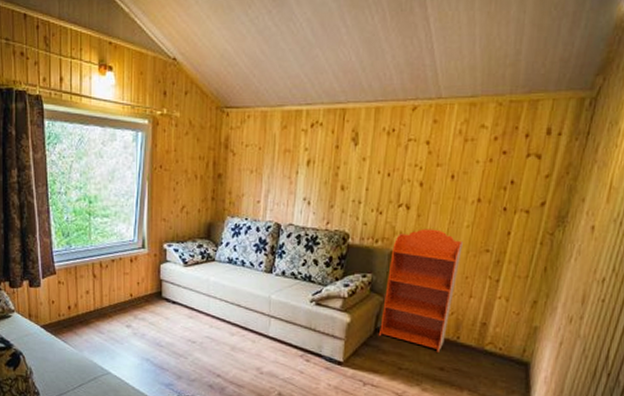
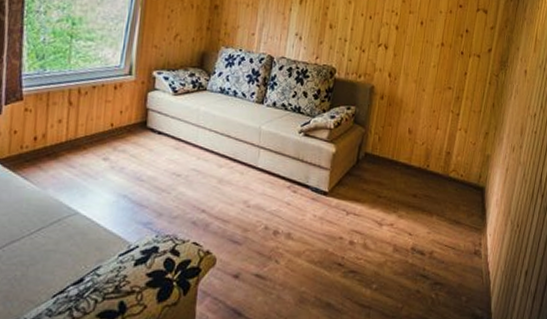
bookcase: present [378,228,463,352] -> none [360,66,431,180]

